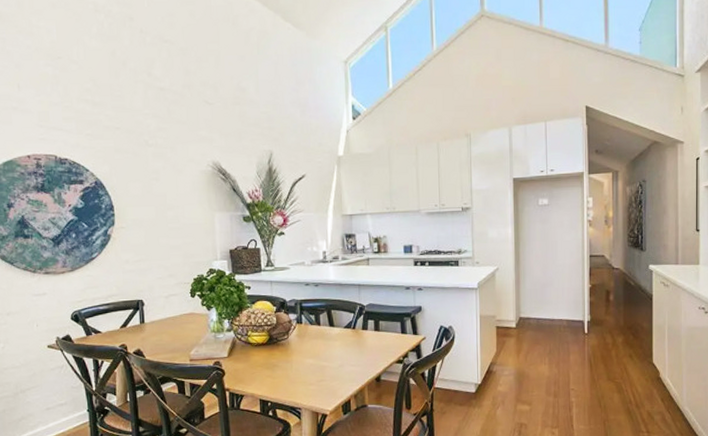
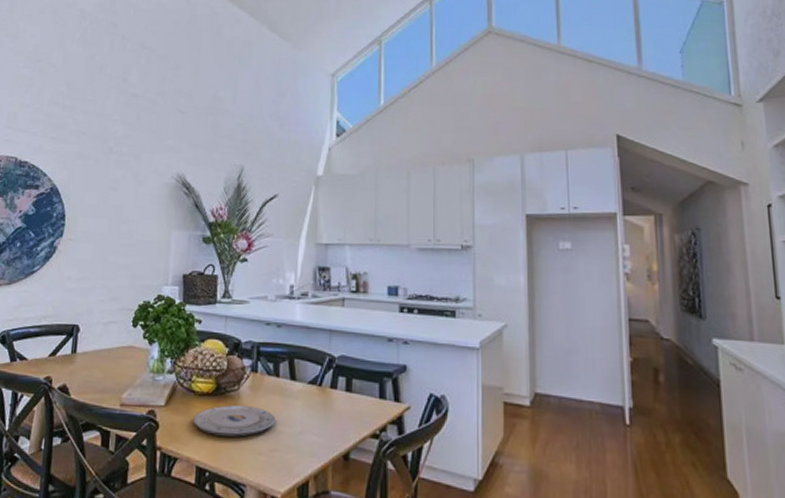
plate: none [252,349,321,375] -> present [192,405,276,437]

